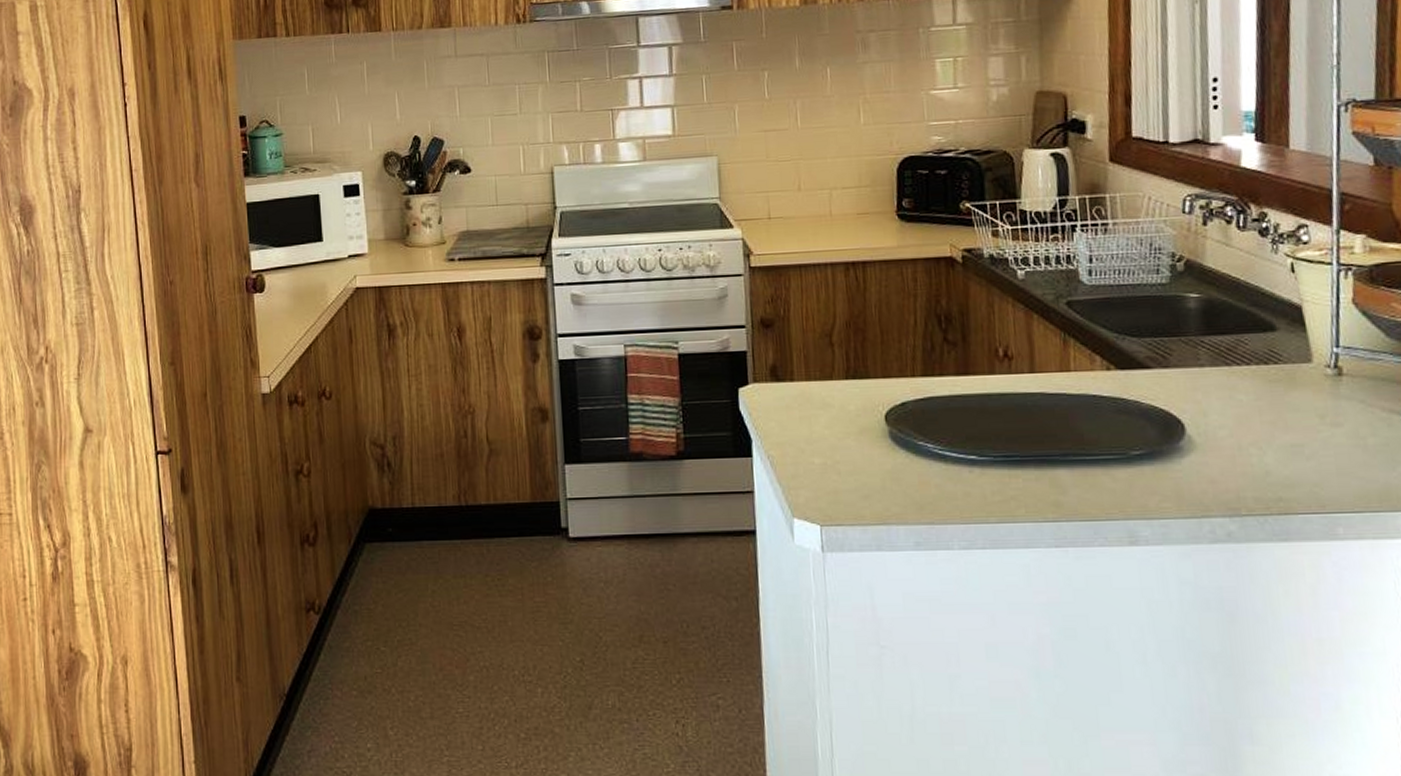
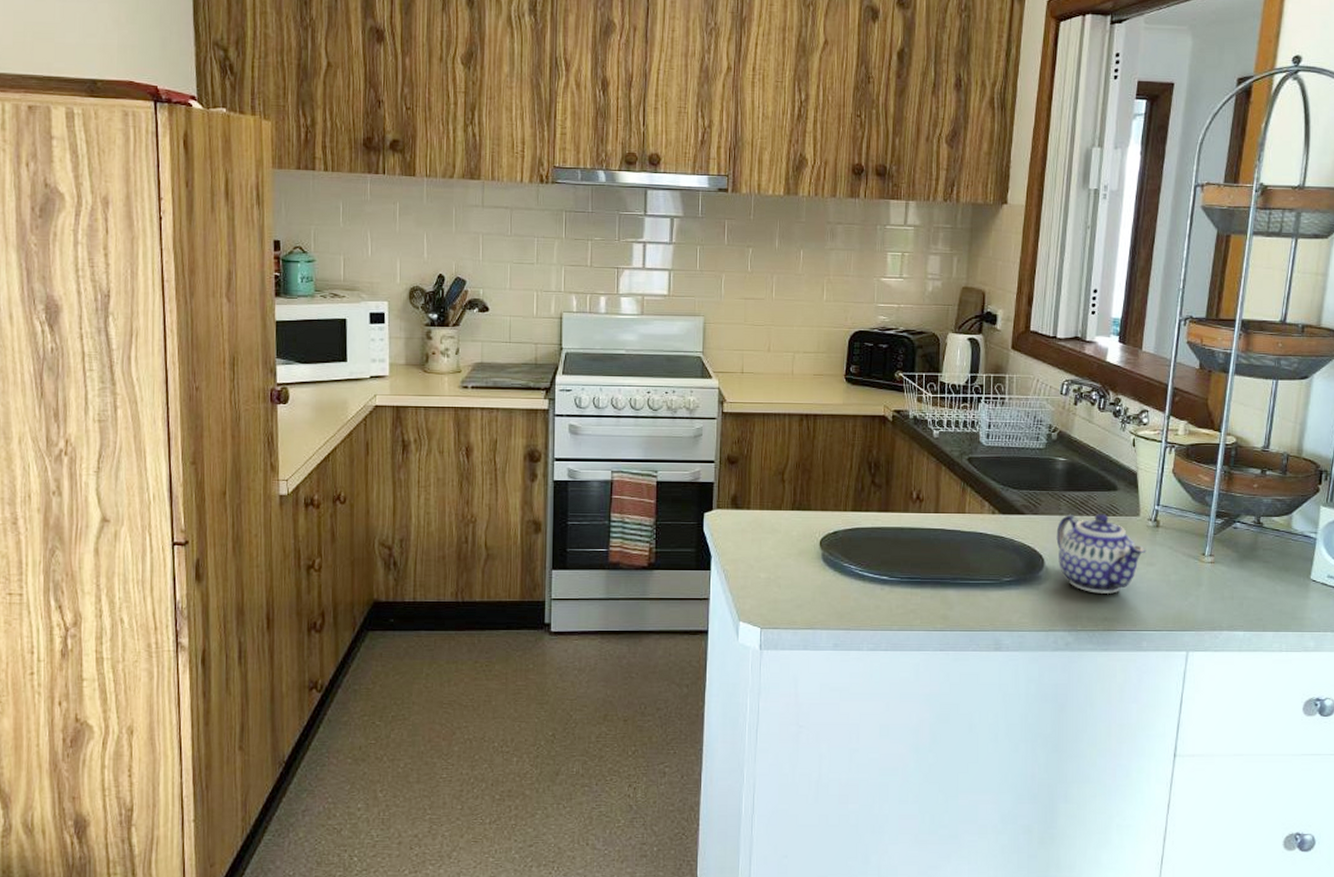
teapot: none [1197,362,1328,466] -> present [1056,514,1146,594]

